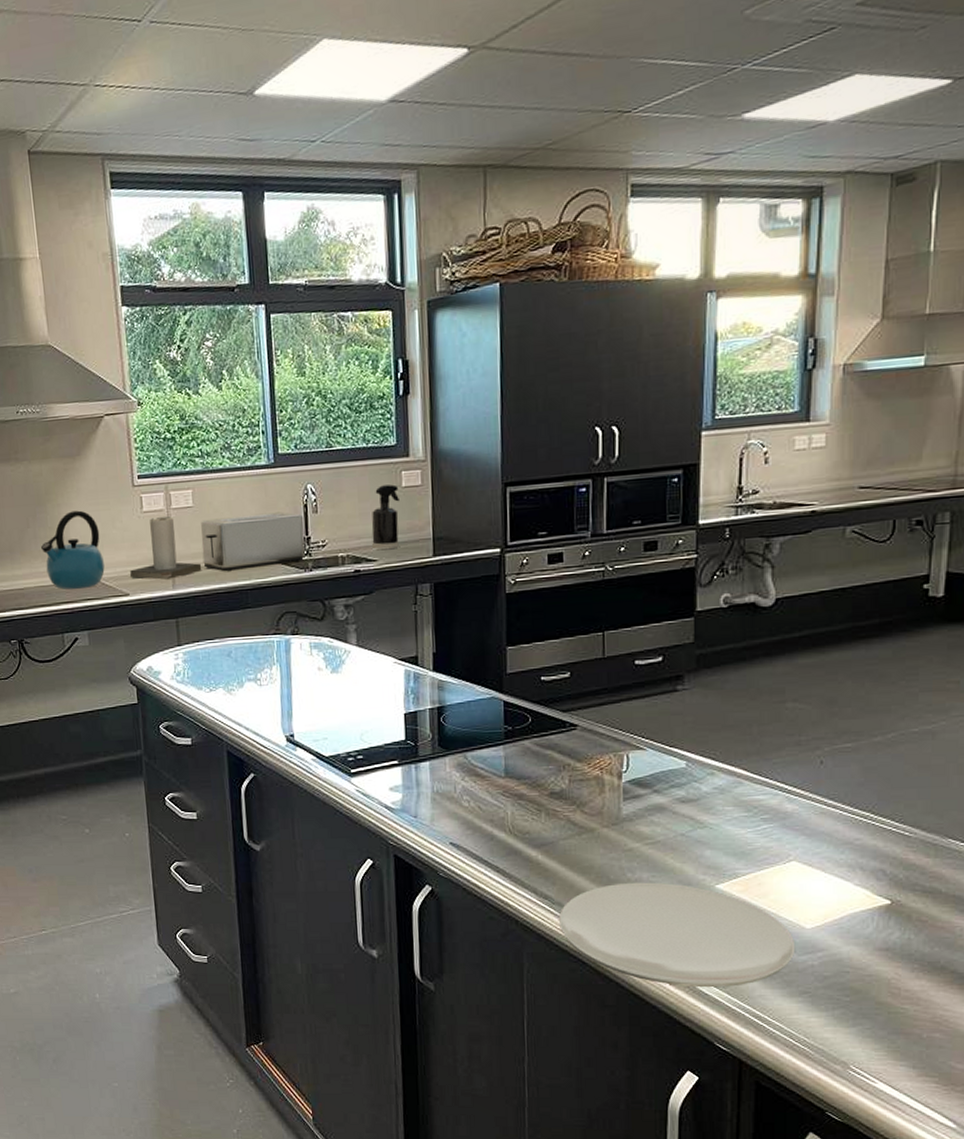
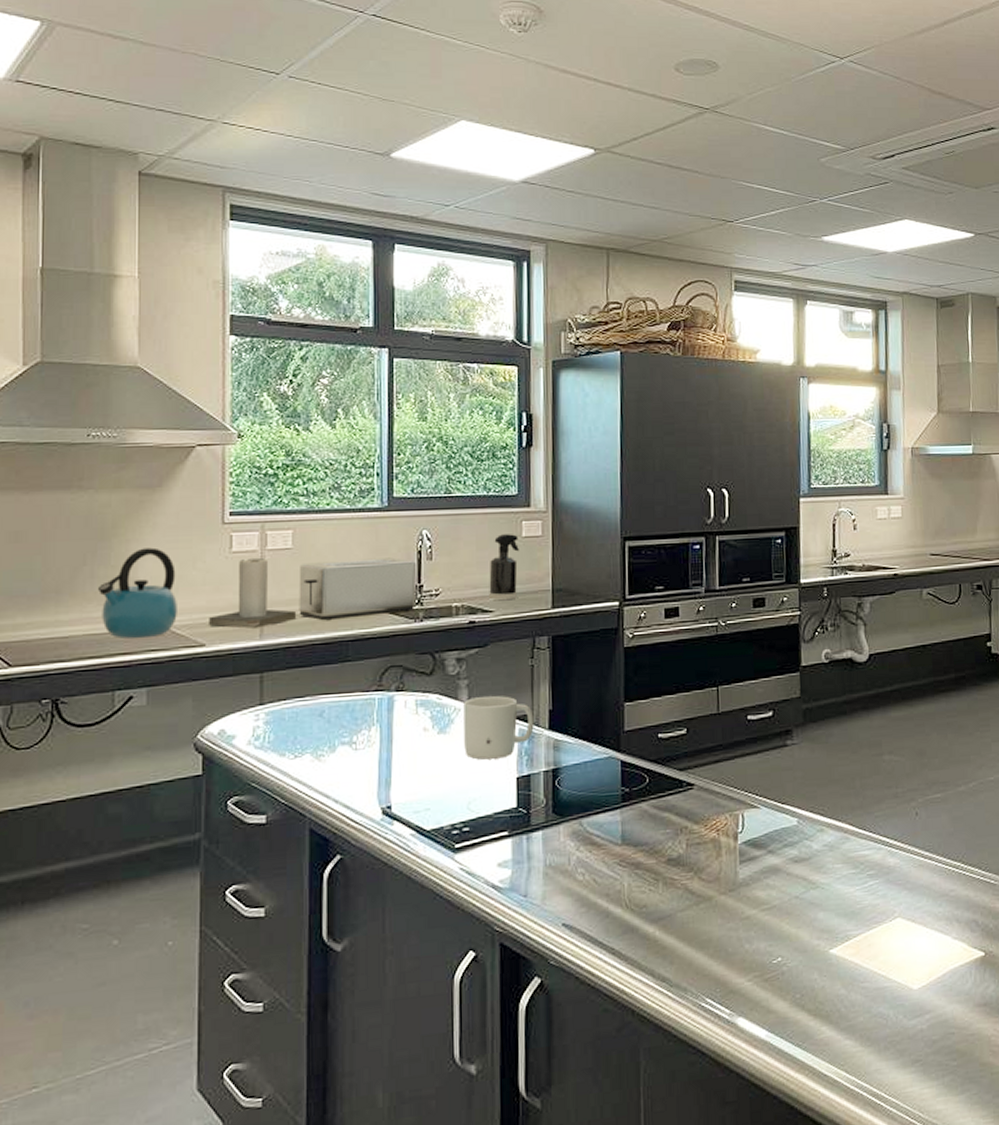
mug: none [353,639,419,697] -> present [463,695,534,760]
plate: present [558,882,796,988] -> none [676,951,906,1070]

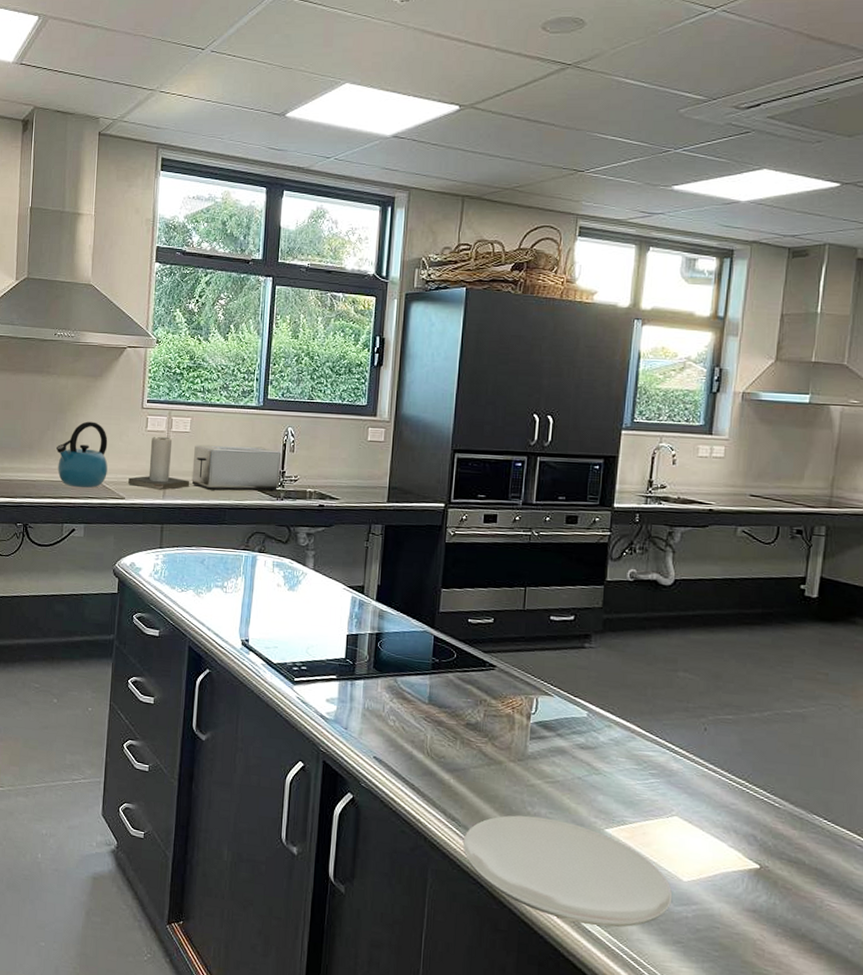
mug: present [463,695,534,760] -> none [307,566,365,618]
spray bottle: present [489,534,519,601] -> none [337,437,365,492]
plate: none [676,951,906,1070] -> present [462,815,673,928]

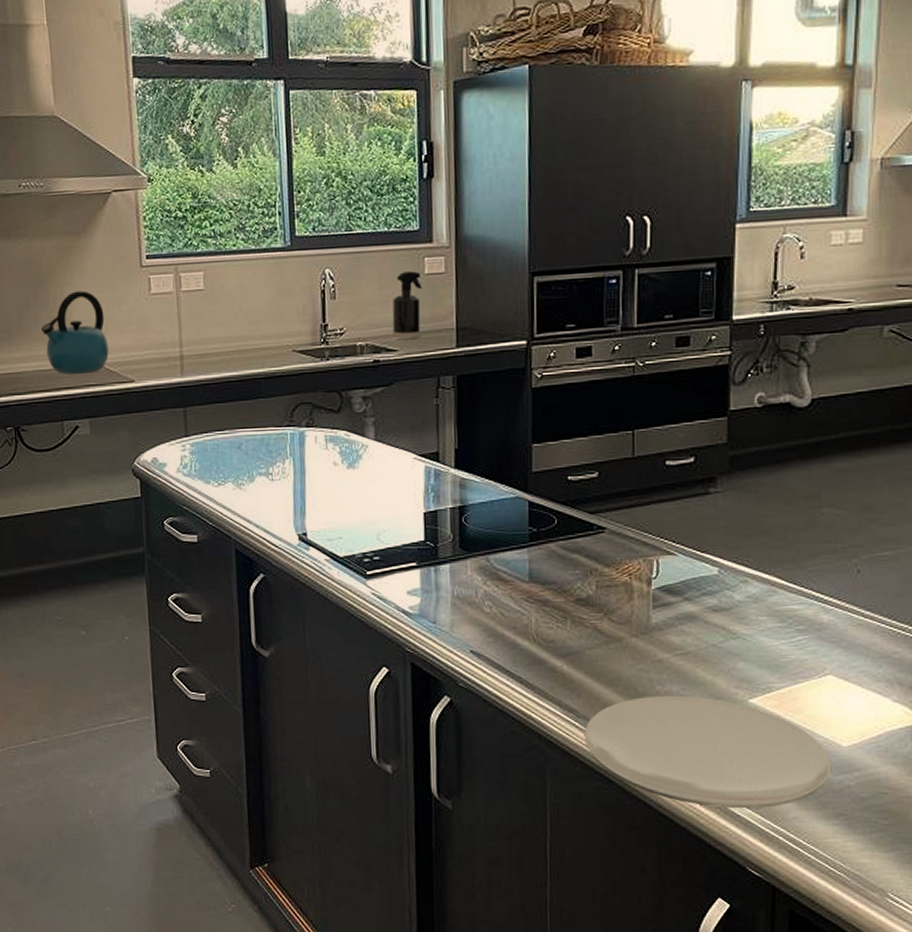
paper towel roll: present [128,436,190,490] -> none [136,298,213,366]
toaster: present [191,444,281,492] -> none [212,297,322,360]
spray bottle: none [337,437,365,492] -> present [392,271,422,340]

